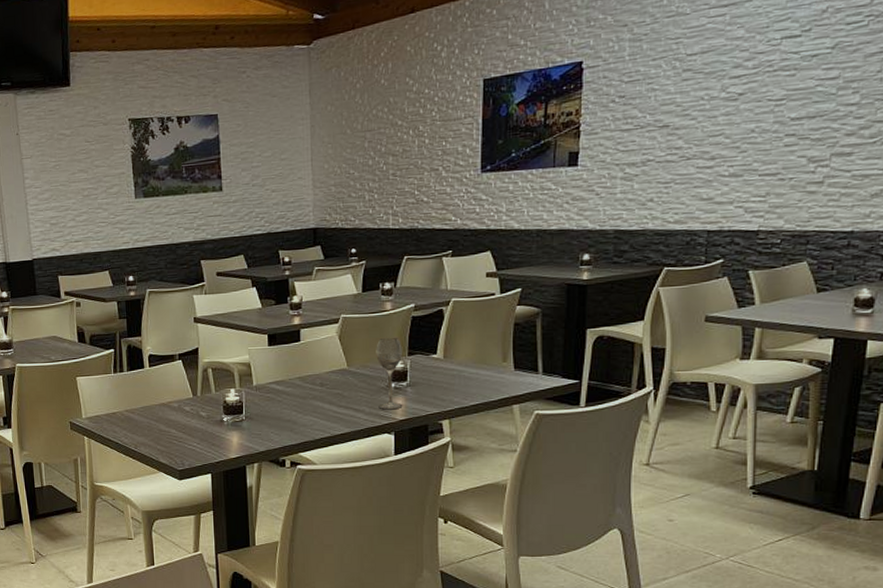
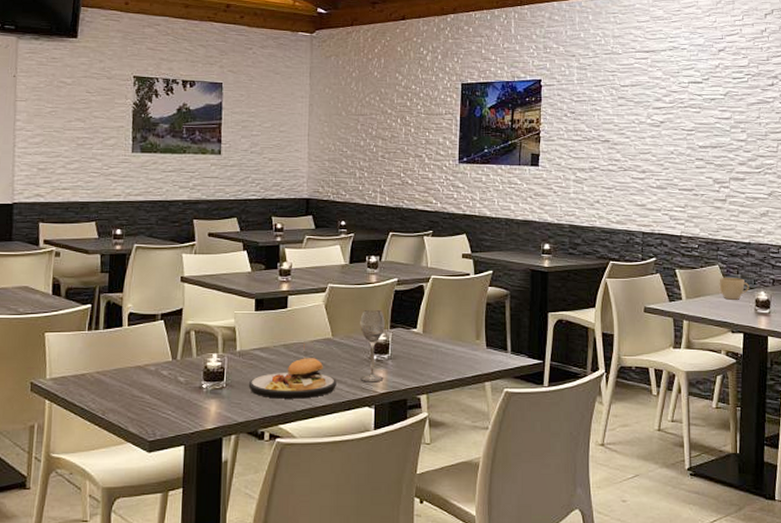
plate: none [267,375,354,429] -> present [248,344,336,399]
cup: none [807,274,847,302] -> present [720,277,749,301]

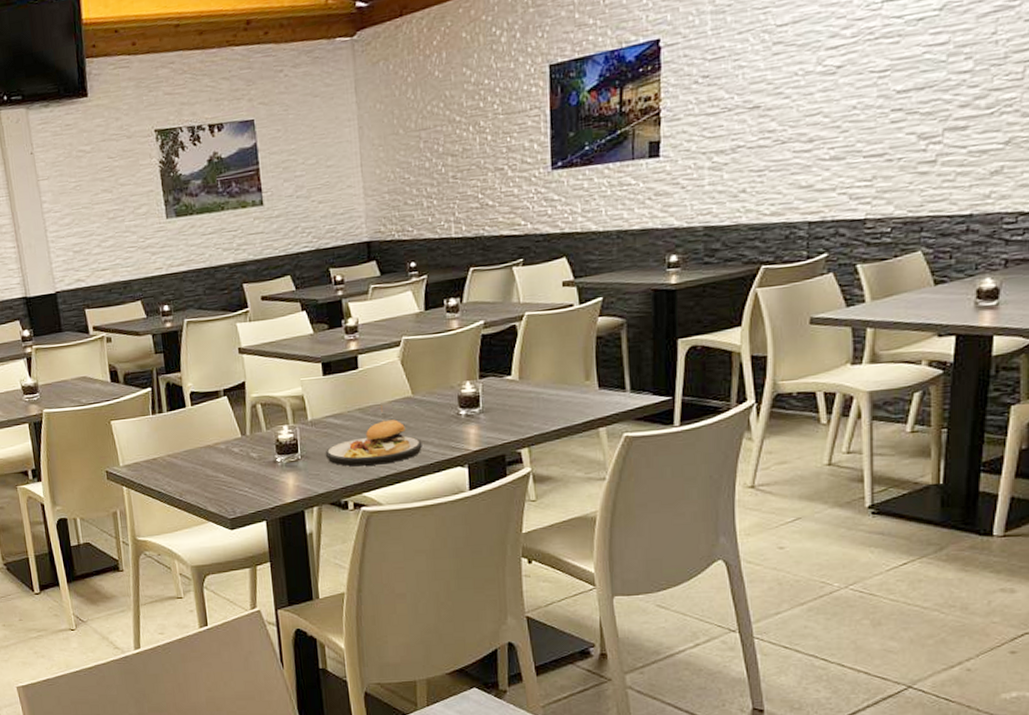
wineglass: present [360,309,386,383] -> none [443,358,476,441]
cup: present [720,277,749,301] -> none [923,264,968,296]

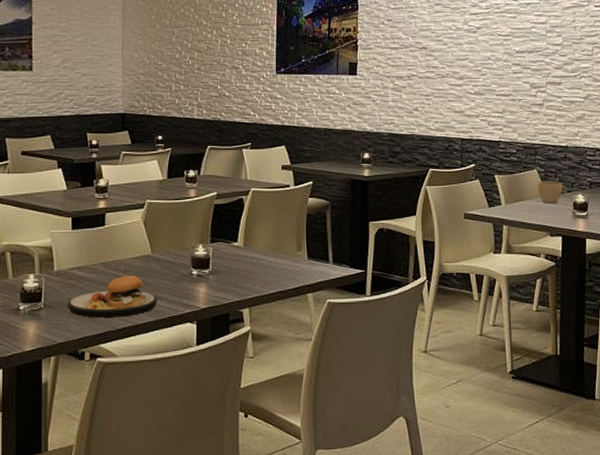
cup: none [923,264,968,296] -> present [538,181,567,205]

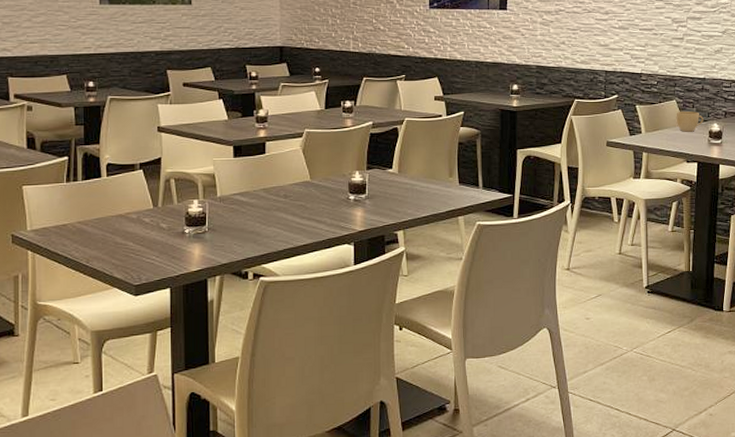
plate: present [67,261,157,318] -> none [230,187,316,240]

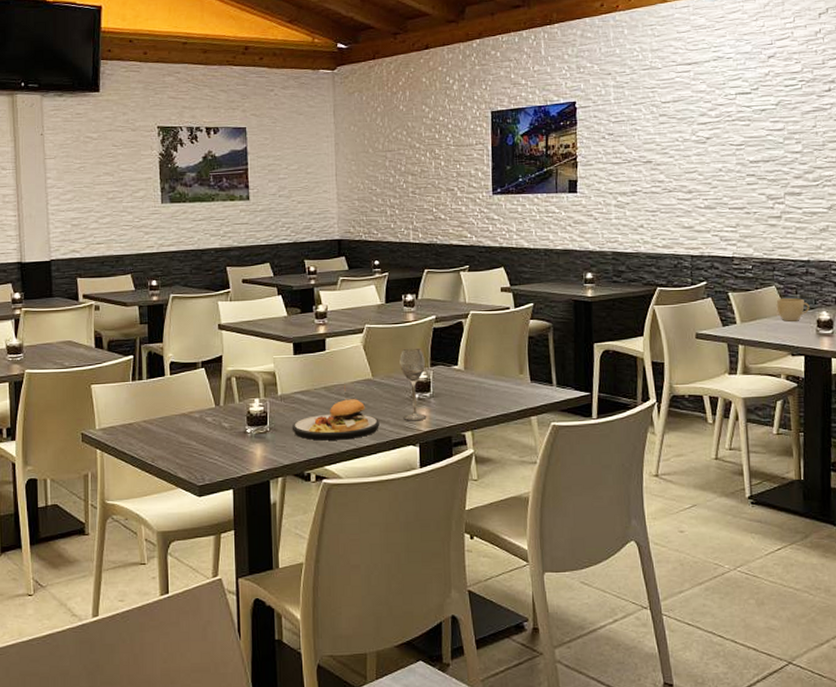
plate: none [230,187,316,240] -> present [291,385,379,441]
wineglass: none [337,152,362,221] -> present [399,348,427,421]

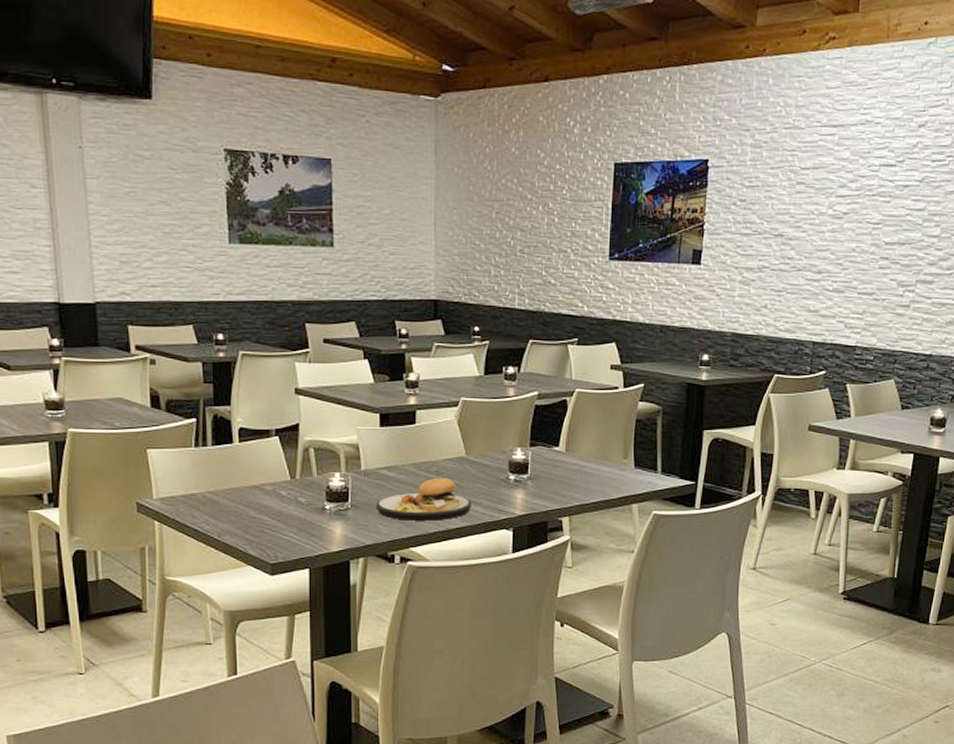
wineglass: present [399,348,427,421] -> none [496,425,525,504]
cup: present [777,297,810,323] -> none [893,392,926,419]

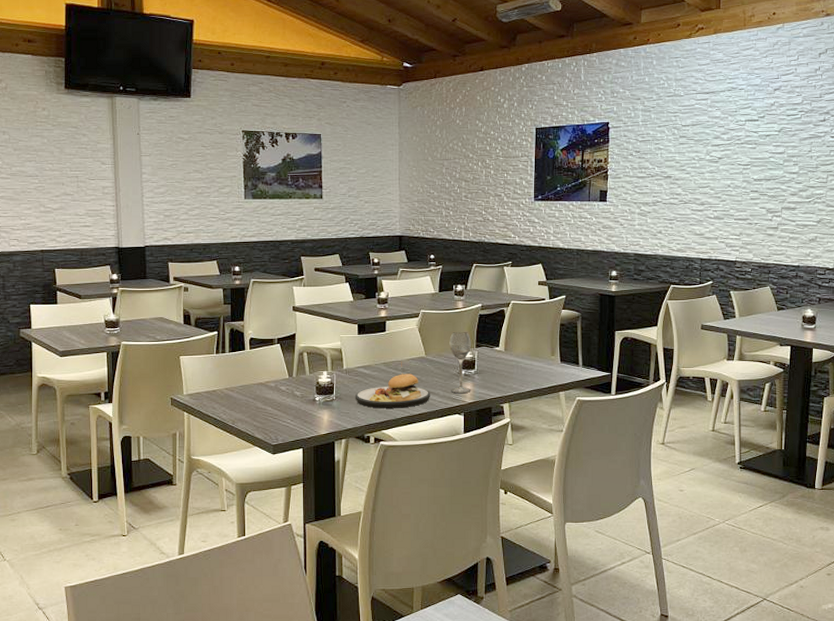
wineglass: none [496,425,525,504] -> present [449,331,472,394]

